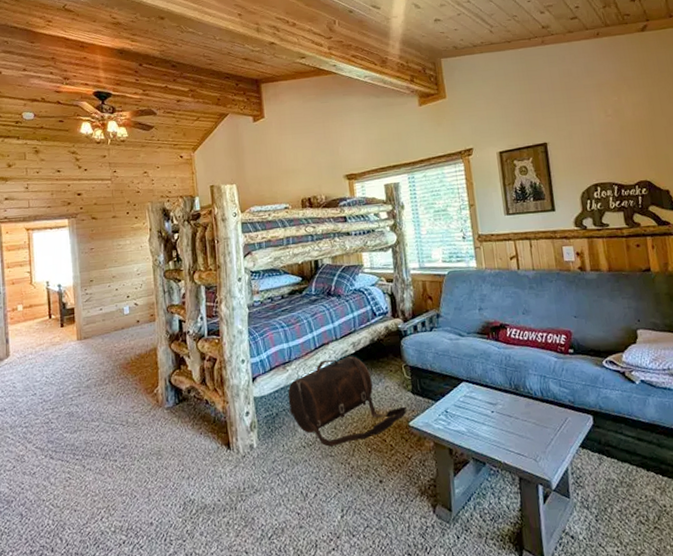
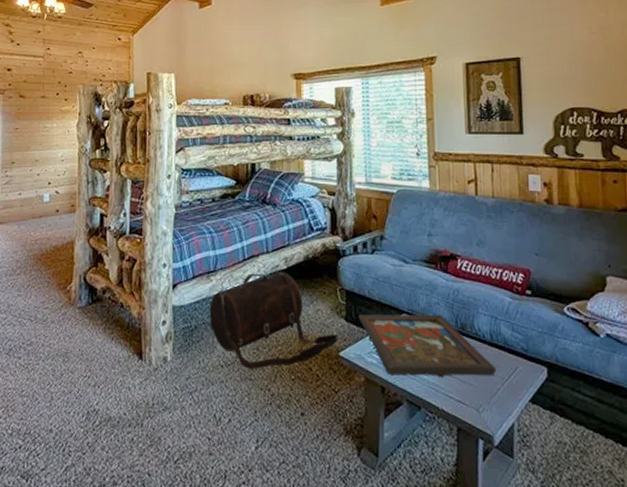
framed painting: none [423,379,548,438] -> present [358,314,496,378]

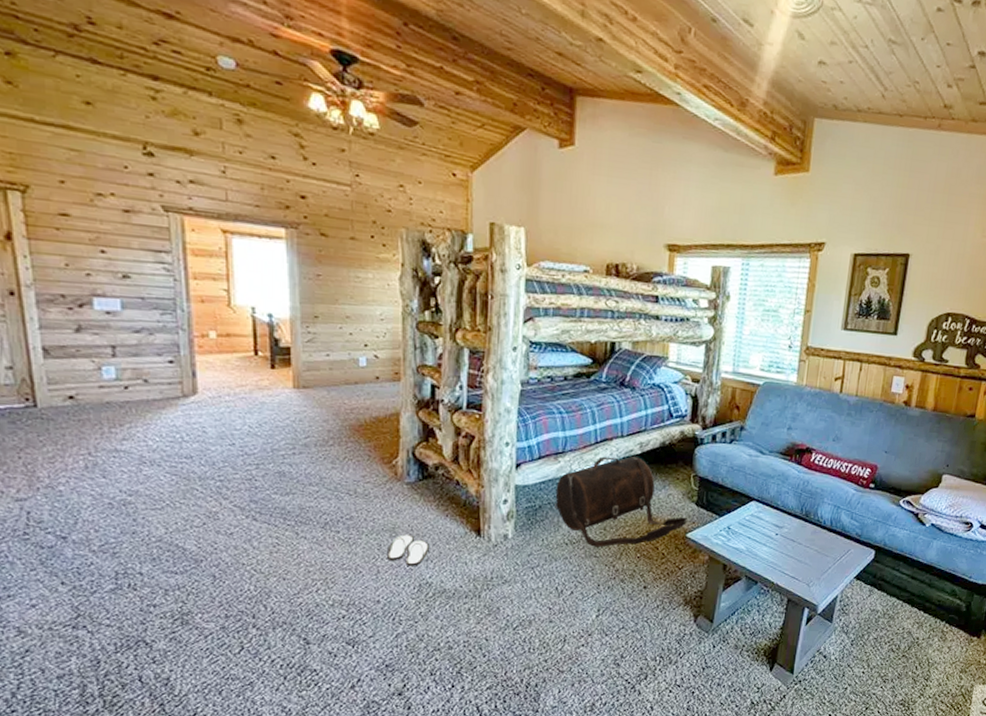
slippers: none [60,359,96,392] -> present [387,534,429,566]
framed painting: present [358,314,496,378] -> none [709,500,830,558]

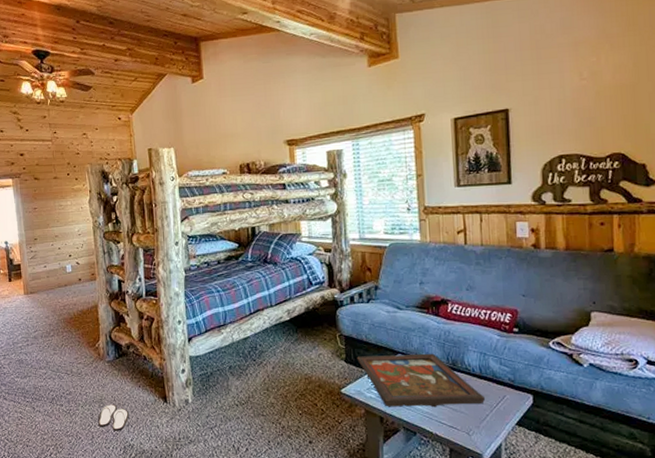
duffel bag: present [554,455,687,547] -> none [222,322,339,407]
framed painting: none [709,500,830,558] -> present [357,353,485,408]

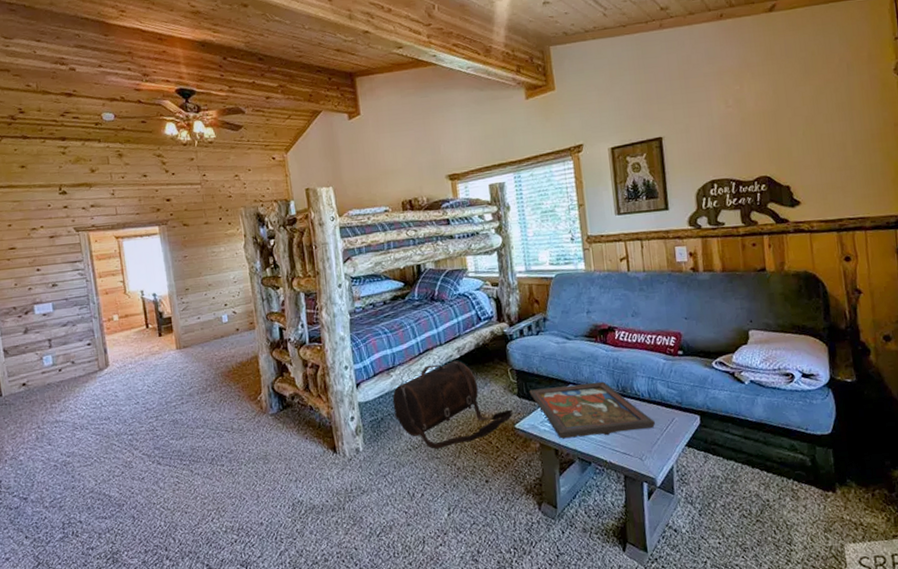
slippers: present [98,404,129,431] -> none [263,459,296,488]
duffel bag: none [222,322,339,407] -> present [392,360,513,449]

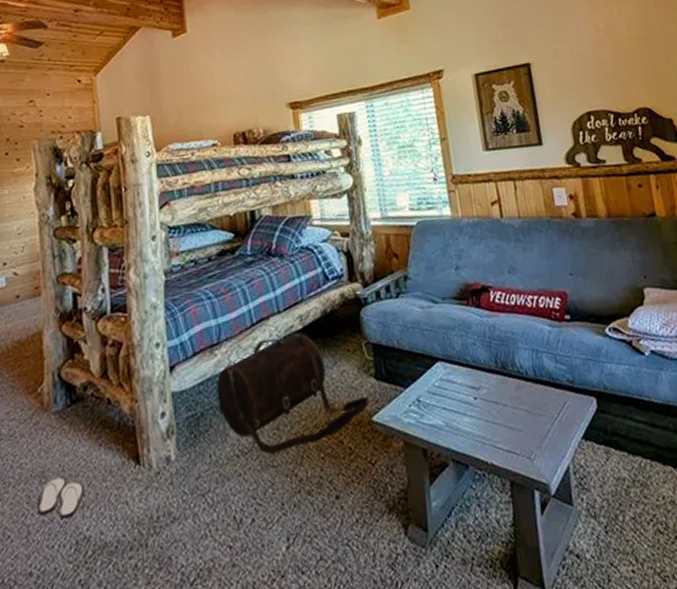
slippers: none [263,459,296,488] -> present [38,477,84,519]
framed painting: present [529,381,655,439] -> none [389,356,544,435]

